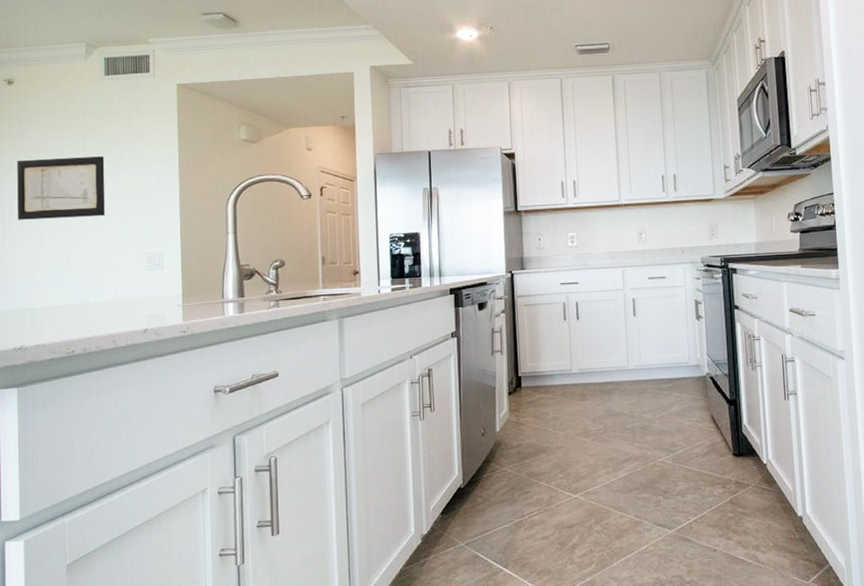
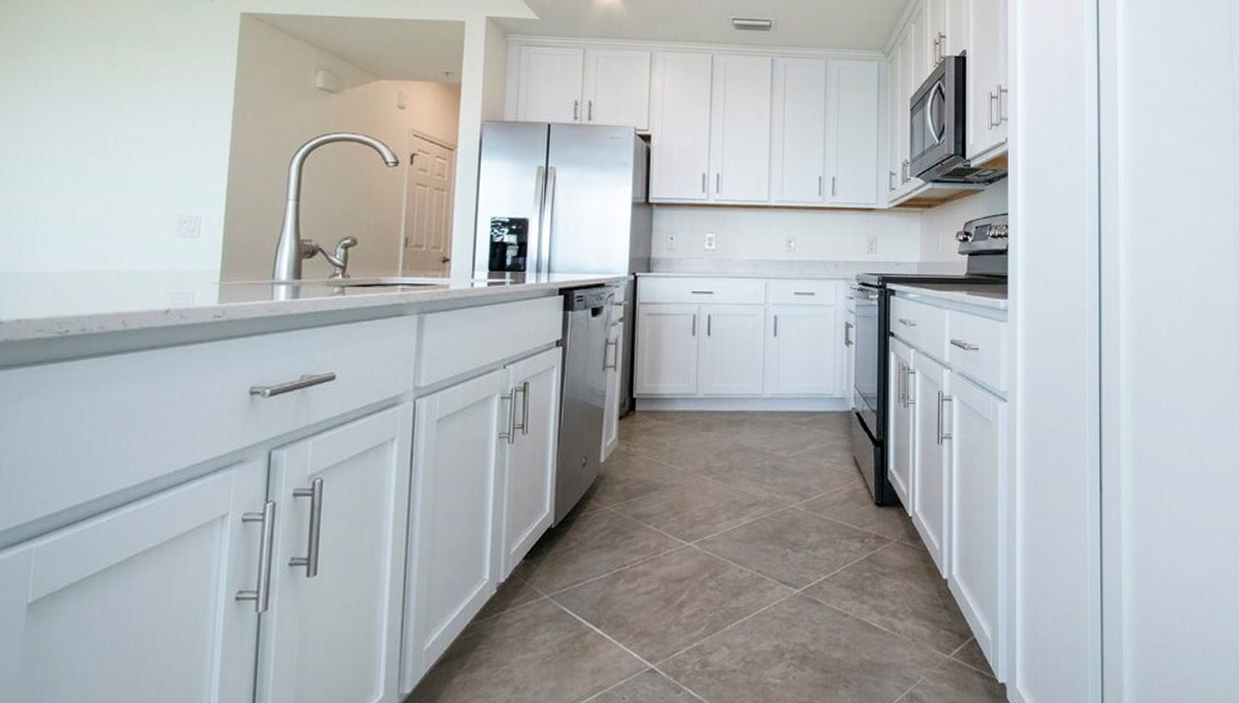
wall art: present [17,156,106,220] -> none [10,86,136,164]

